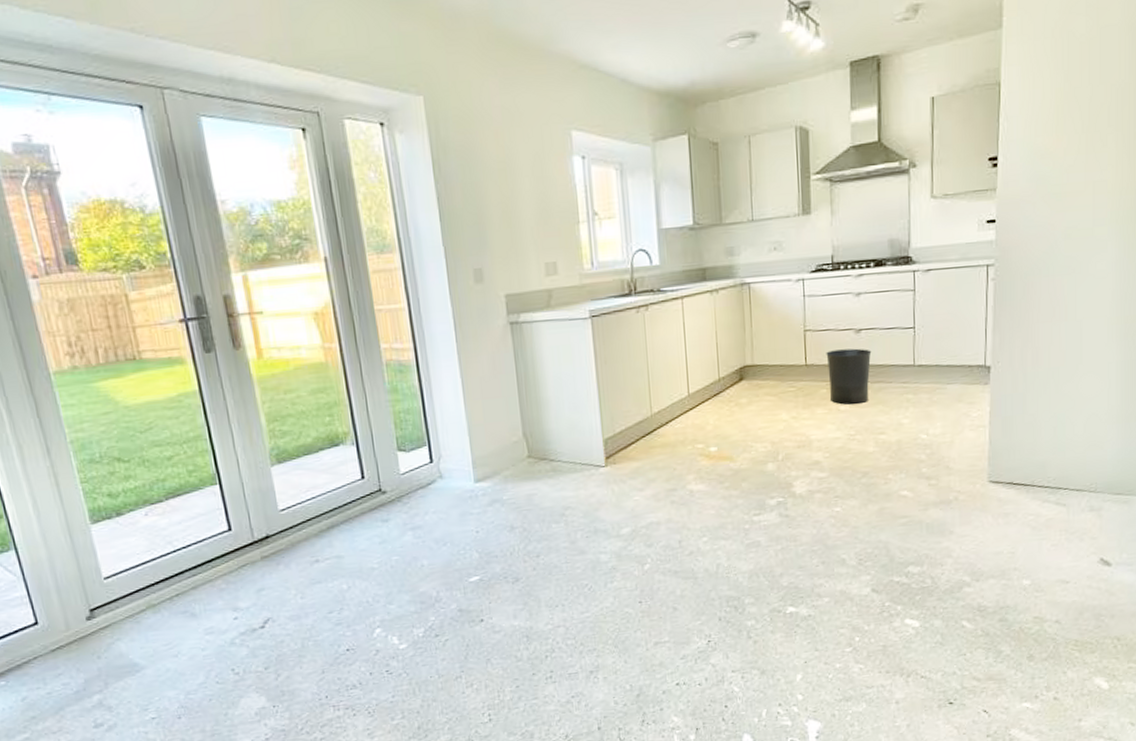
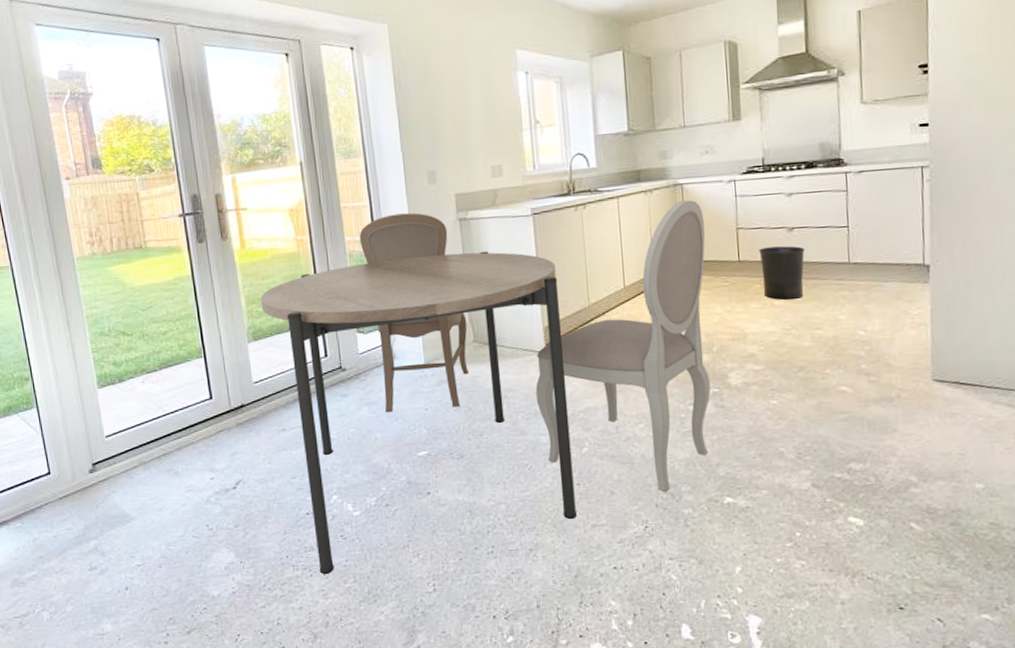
dining table: none [283,357,638,713] -> present [260,251,577,575]
dining chair: none [397,315,523,538] -> present [359,212,469,413]
dining chair: none [595,300,775,605] -> present [535,199,711,492]

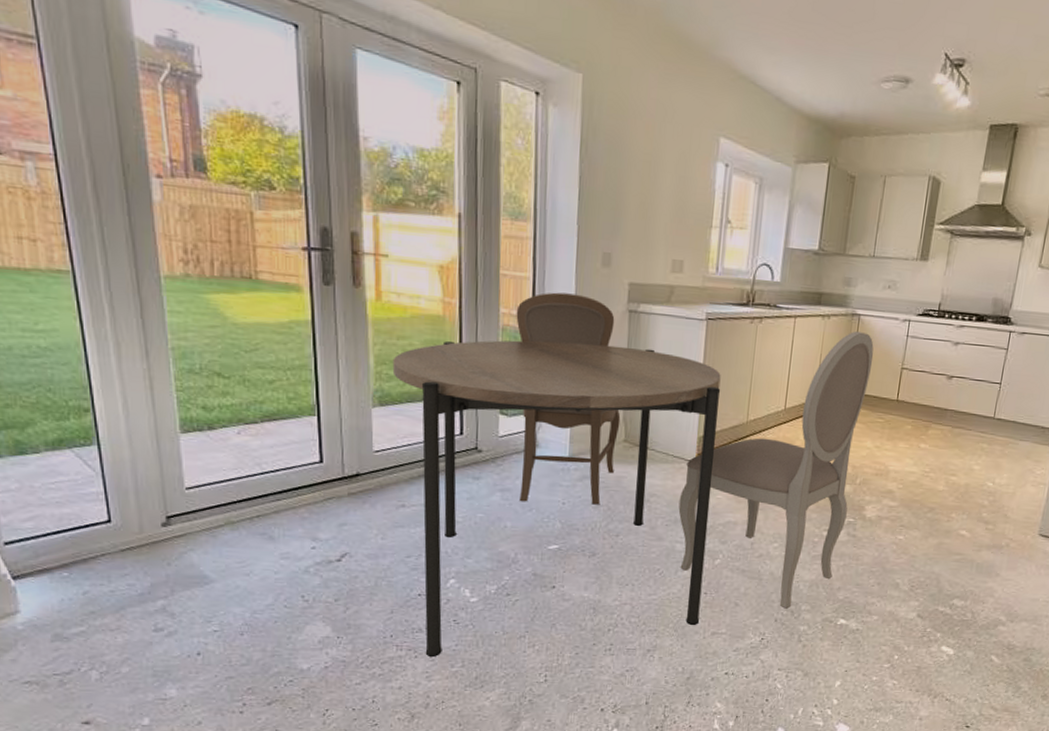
waste bin: present [759,246,805,300] -> none [913,391,959,444]

